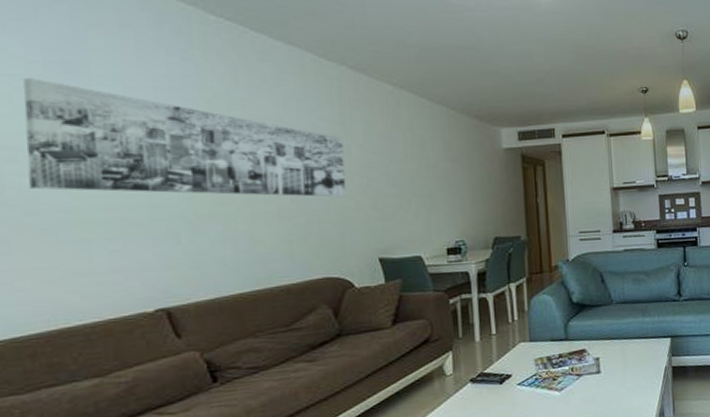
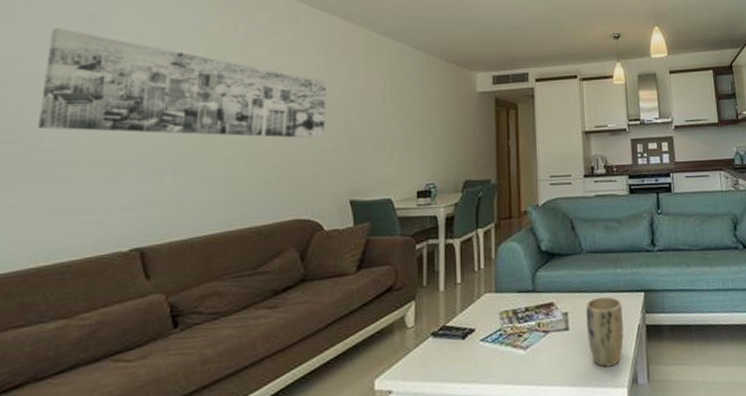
plant pot: none [616,342,651,404] -> present [586,296,624,368]

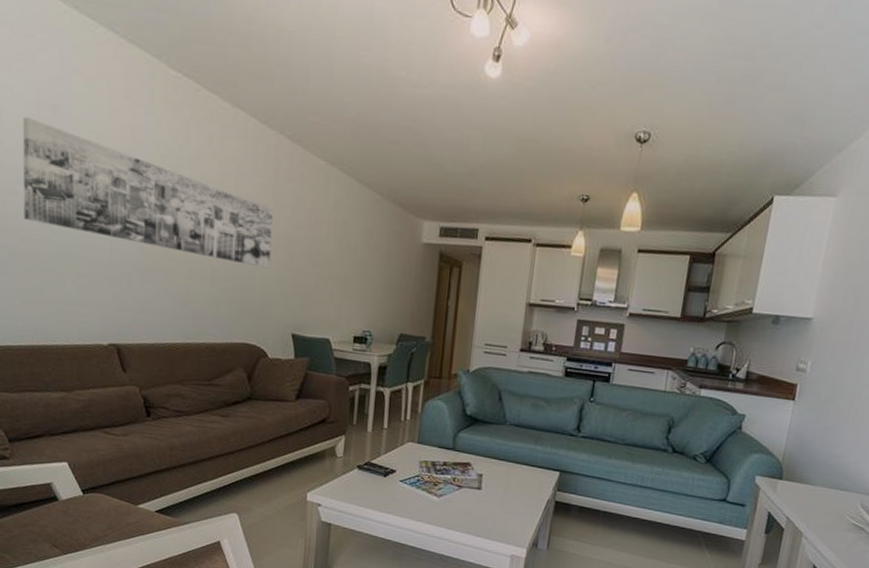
plant pot: present [586,296,624,368] -> none [497,467,536,529]

